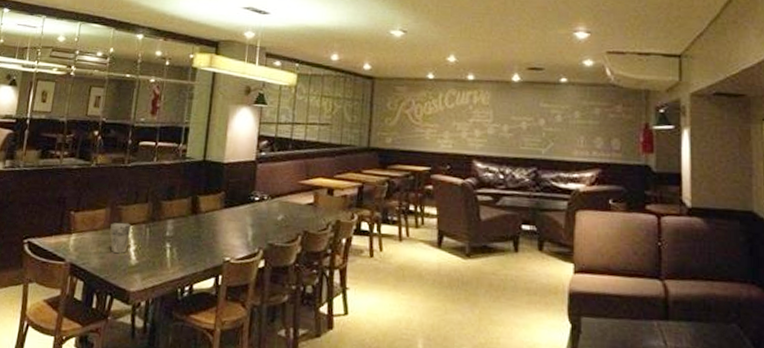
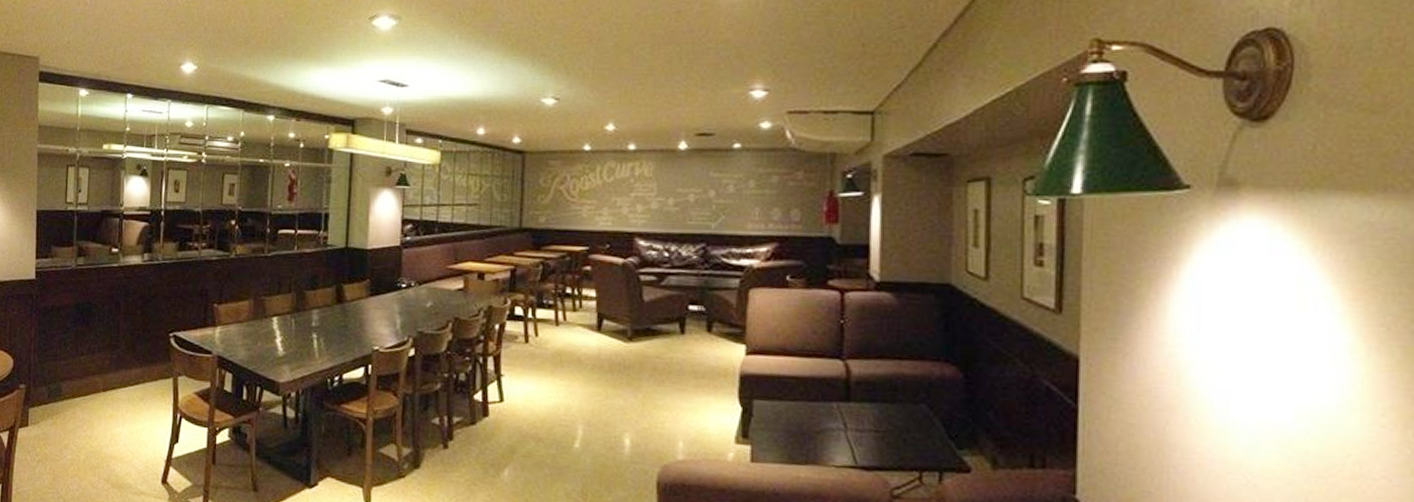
cup: present [110,222,131,254] -> none [255,313,275,346]

